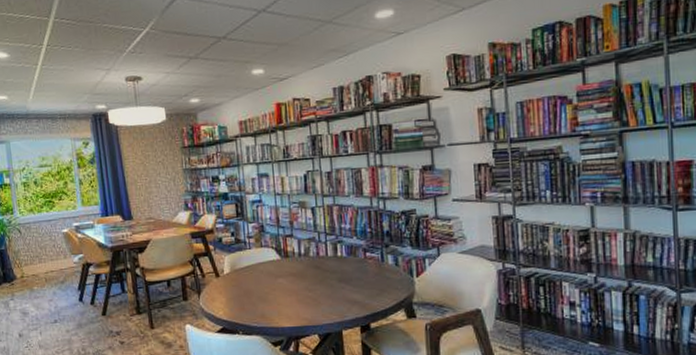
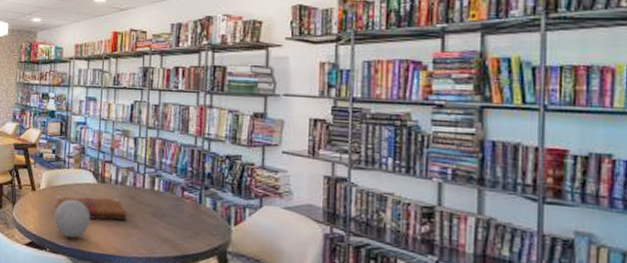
book: none [242,270,314,295] -> present [56,196,127,220]
decorative ball: none [242,278,279,317] -> present [54,199,91,238]

